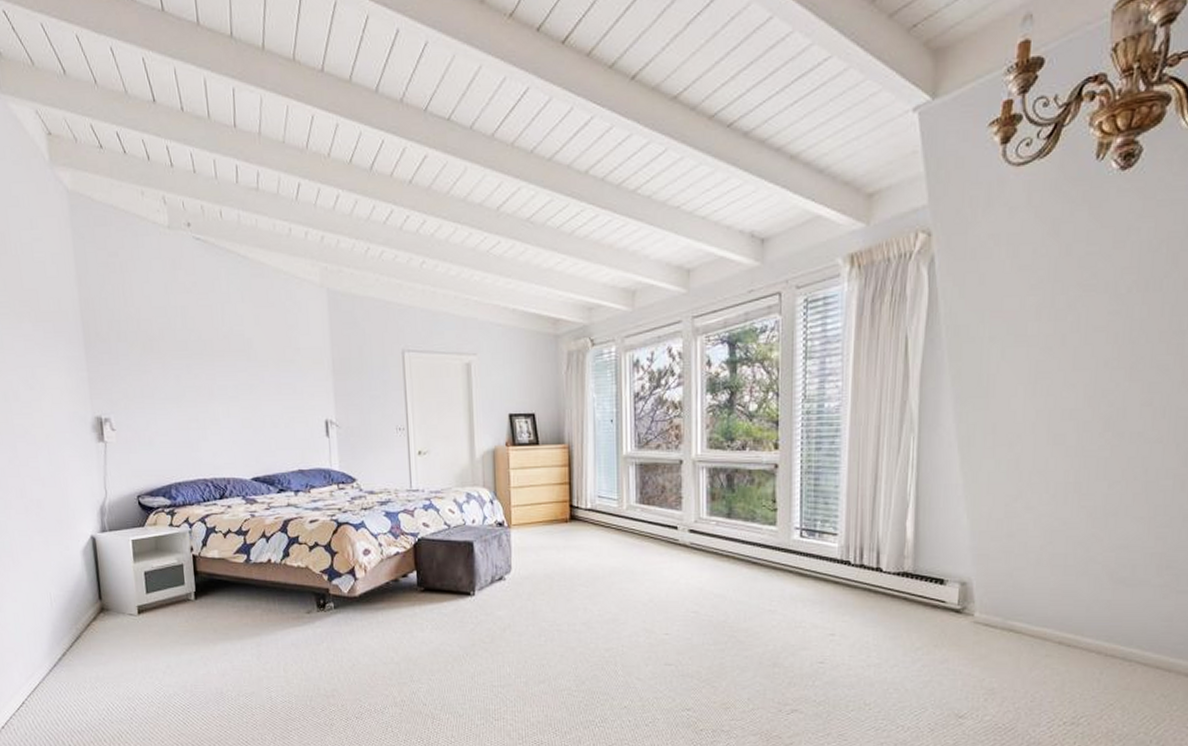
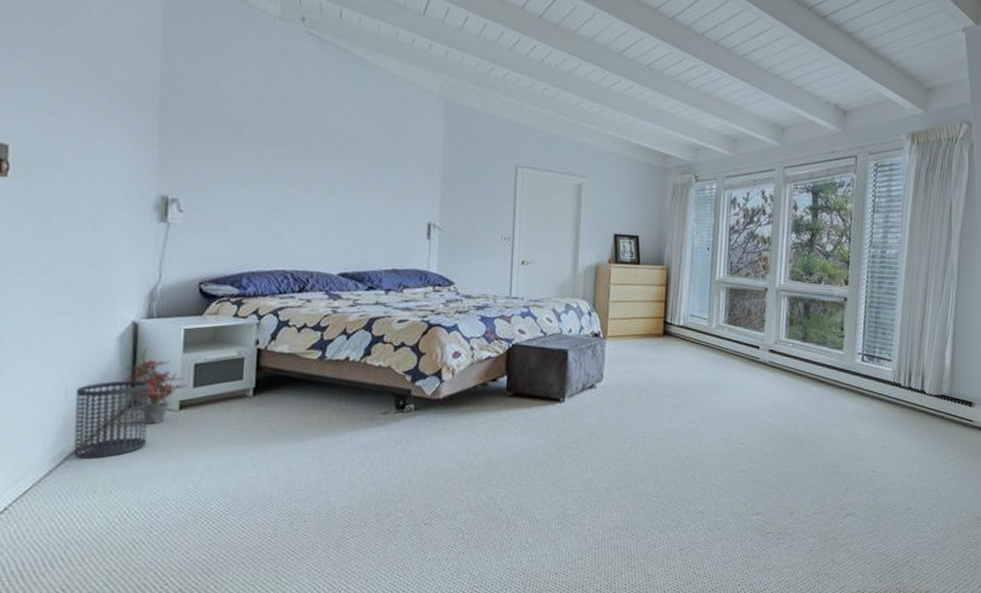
wastebasket: none [58,589,118,659] -> present [73,380,149,458]
potted plant: none [91,558,142,628] -> present [123,347,188,424]

